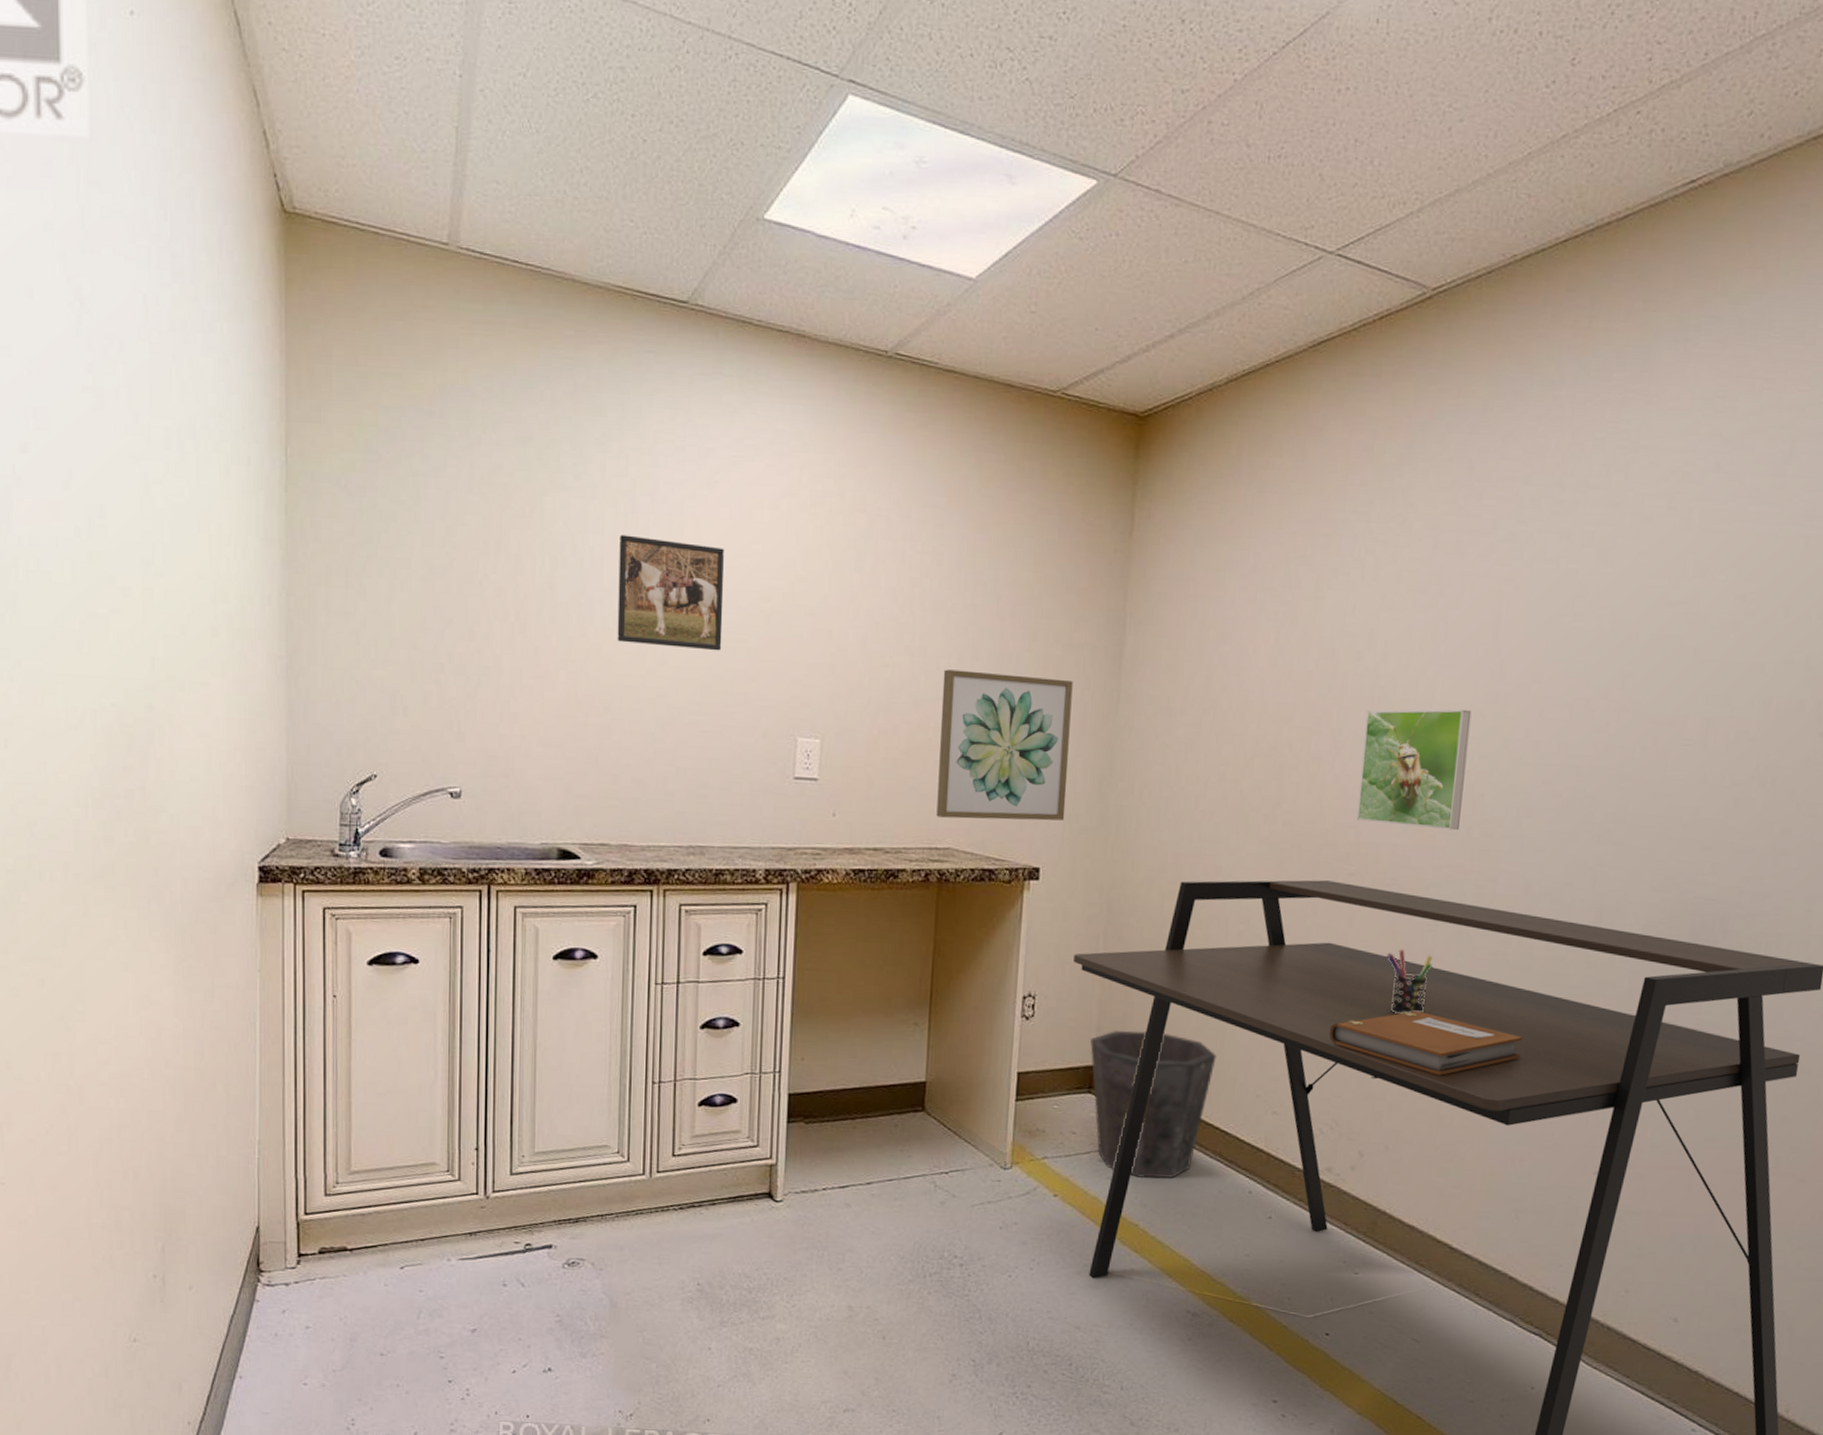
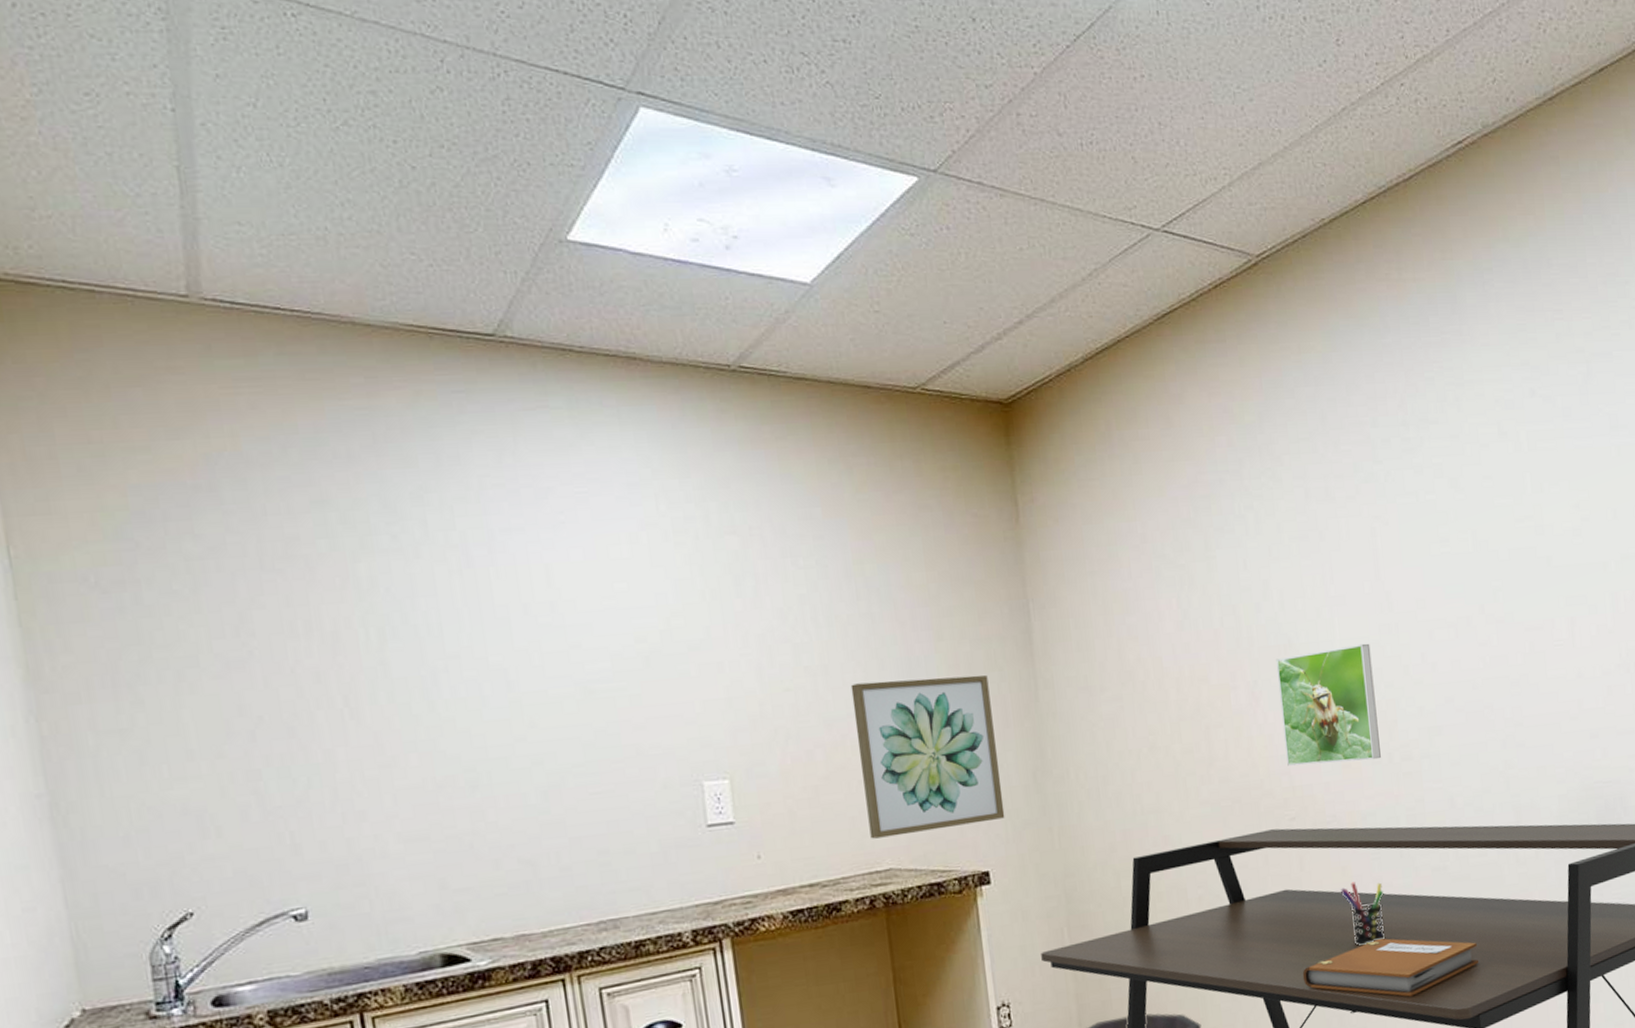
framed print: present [617,535,724,651] -> none [457,592,600,712]

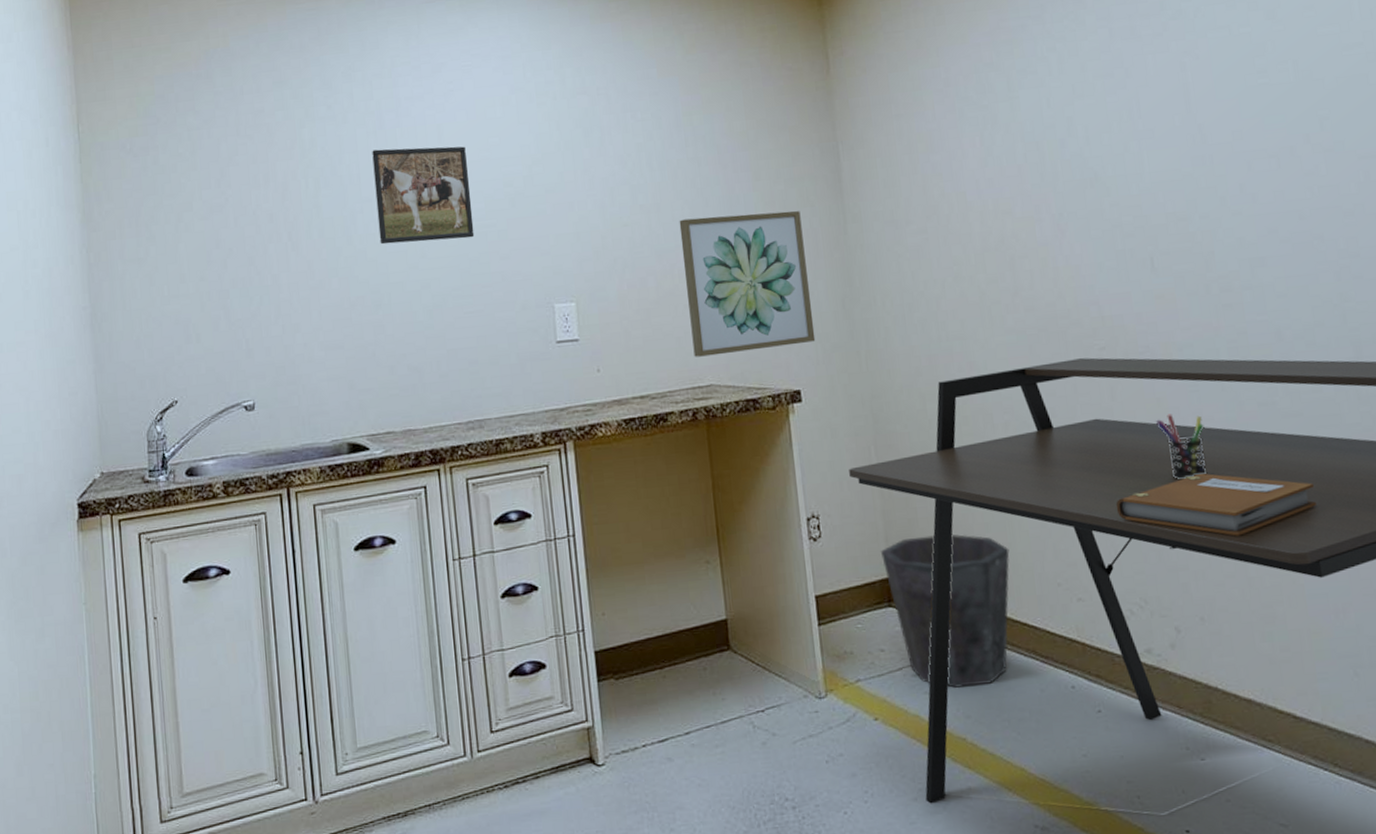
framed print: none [457,592,600,712] -> present [372,146,475,245]
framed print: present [1276,643,1381,766] -> none [1081,175,1197,296]

